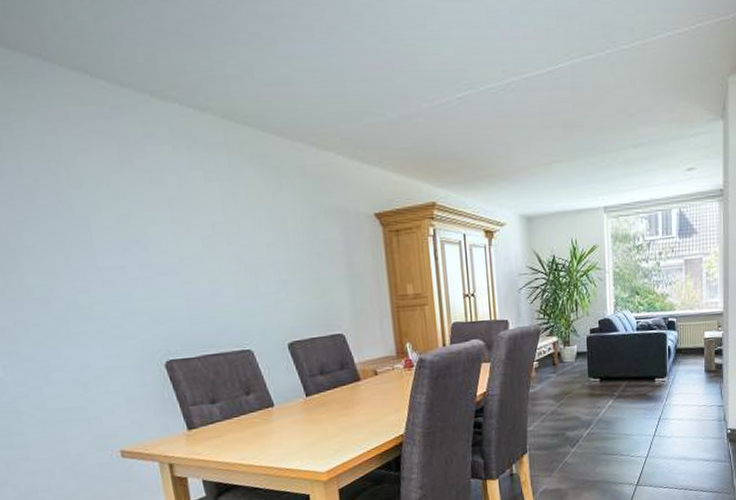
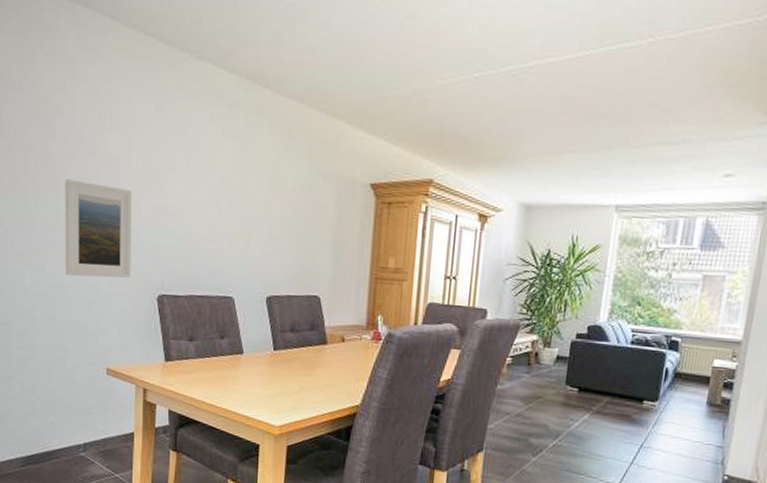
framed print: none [23,248,130,357] -> present [65,179,132,278]

